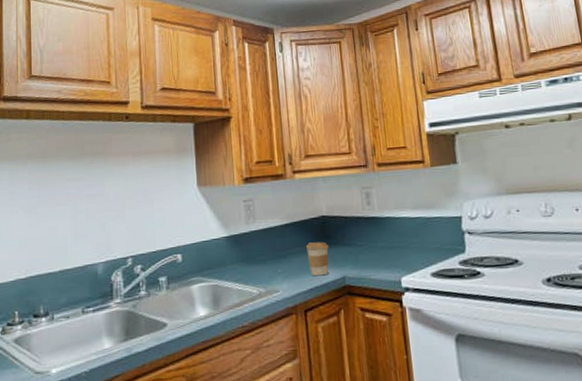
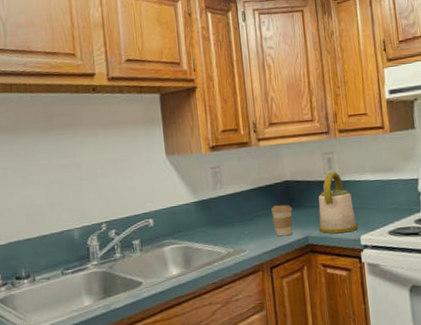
kettle: none [356,207,399,275] -> present [318,172,358,234]

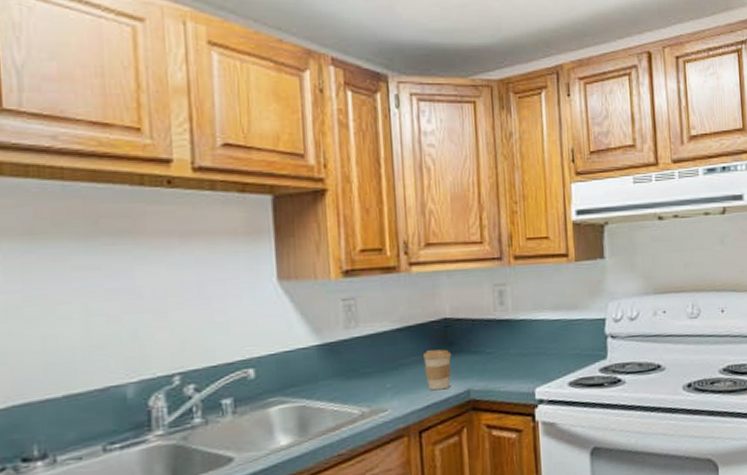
kettle: present [318,172,358,234] -> none [483,308,533,387]

